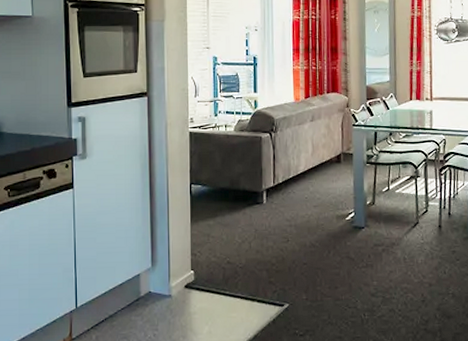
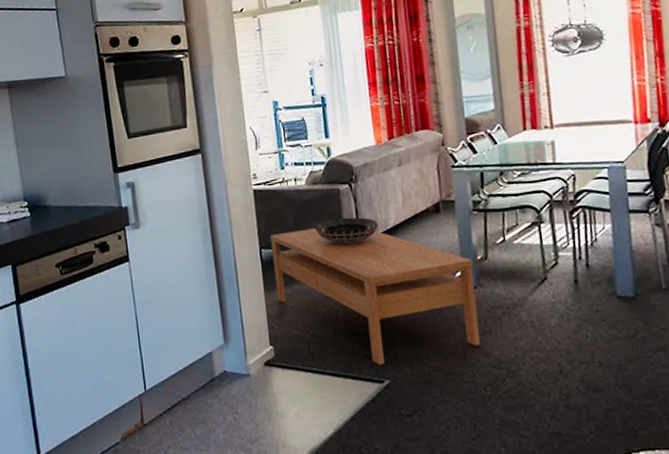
coffee table: none [200,169,364,290] -> present [270,228,481,365]
decorative bowl: none [239,161,290,184] -> present [315,217,378,244]

